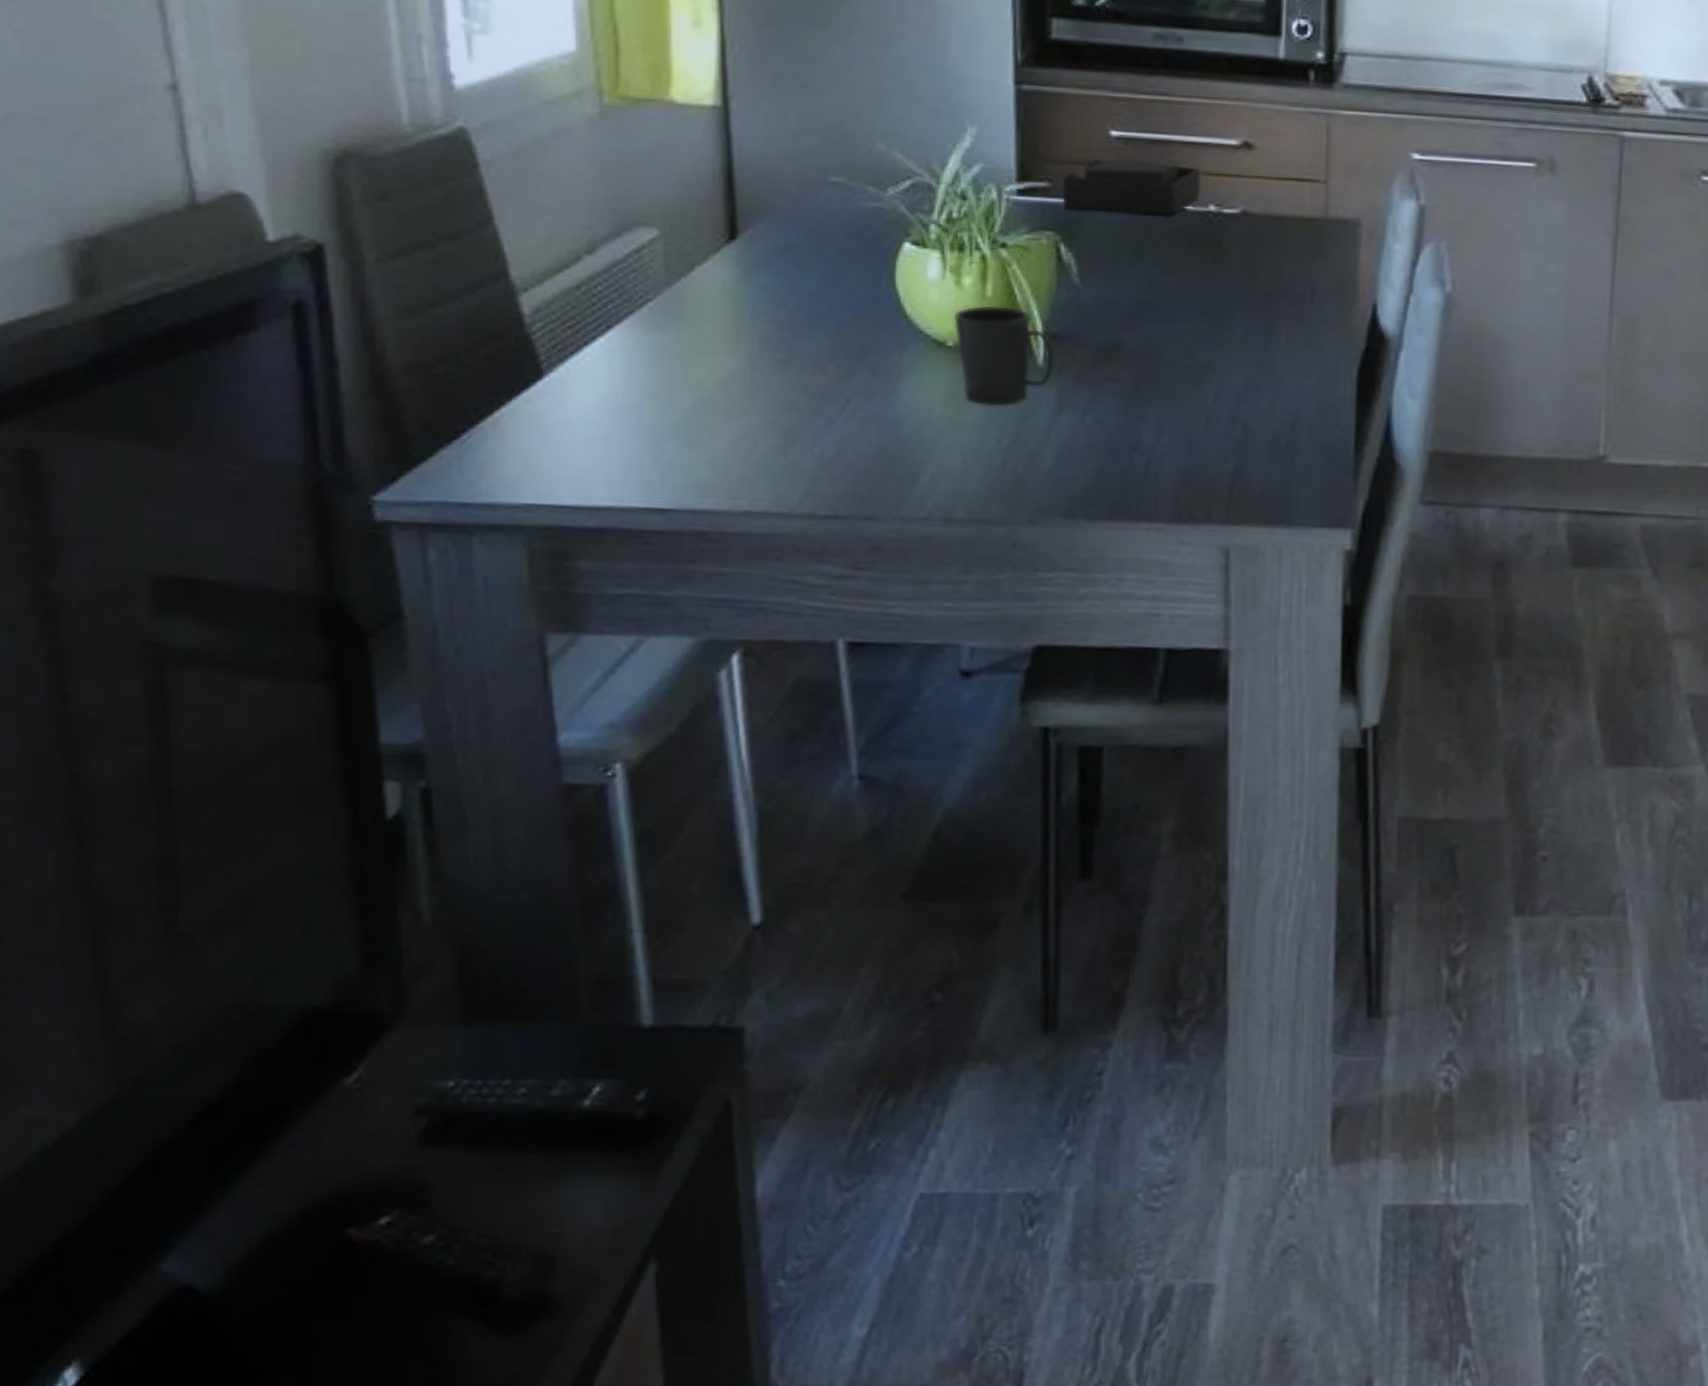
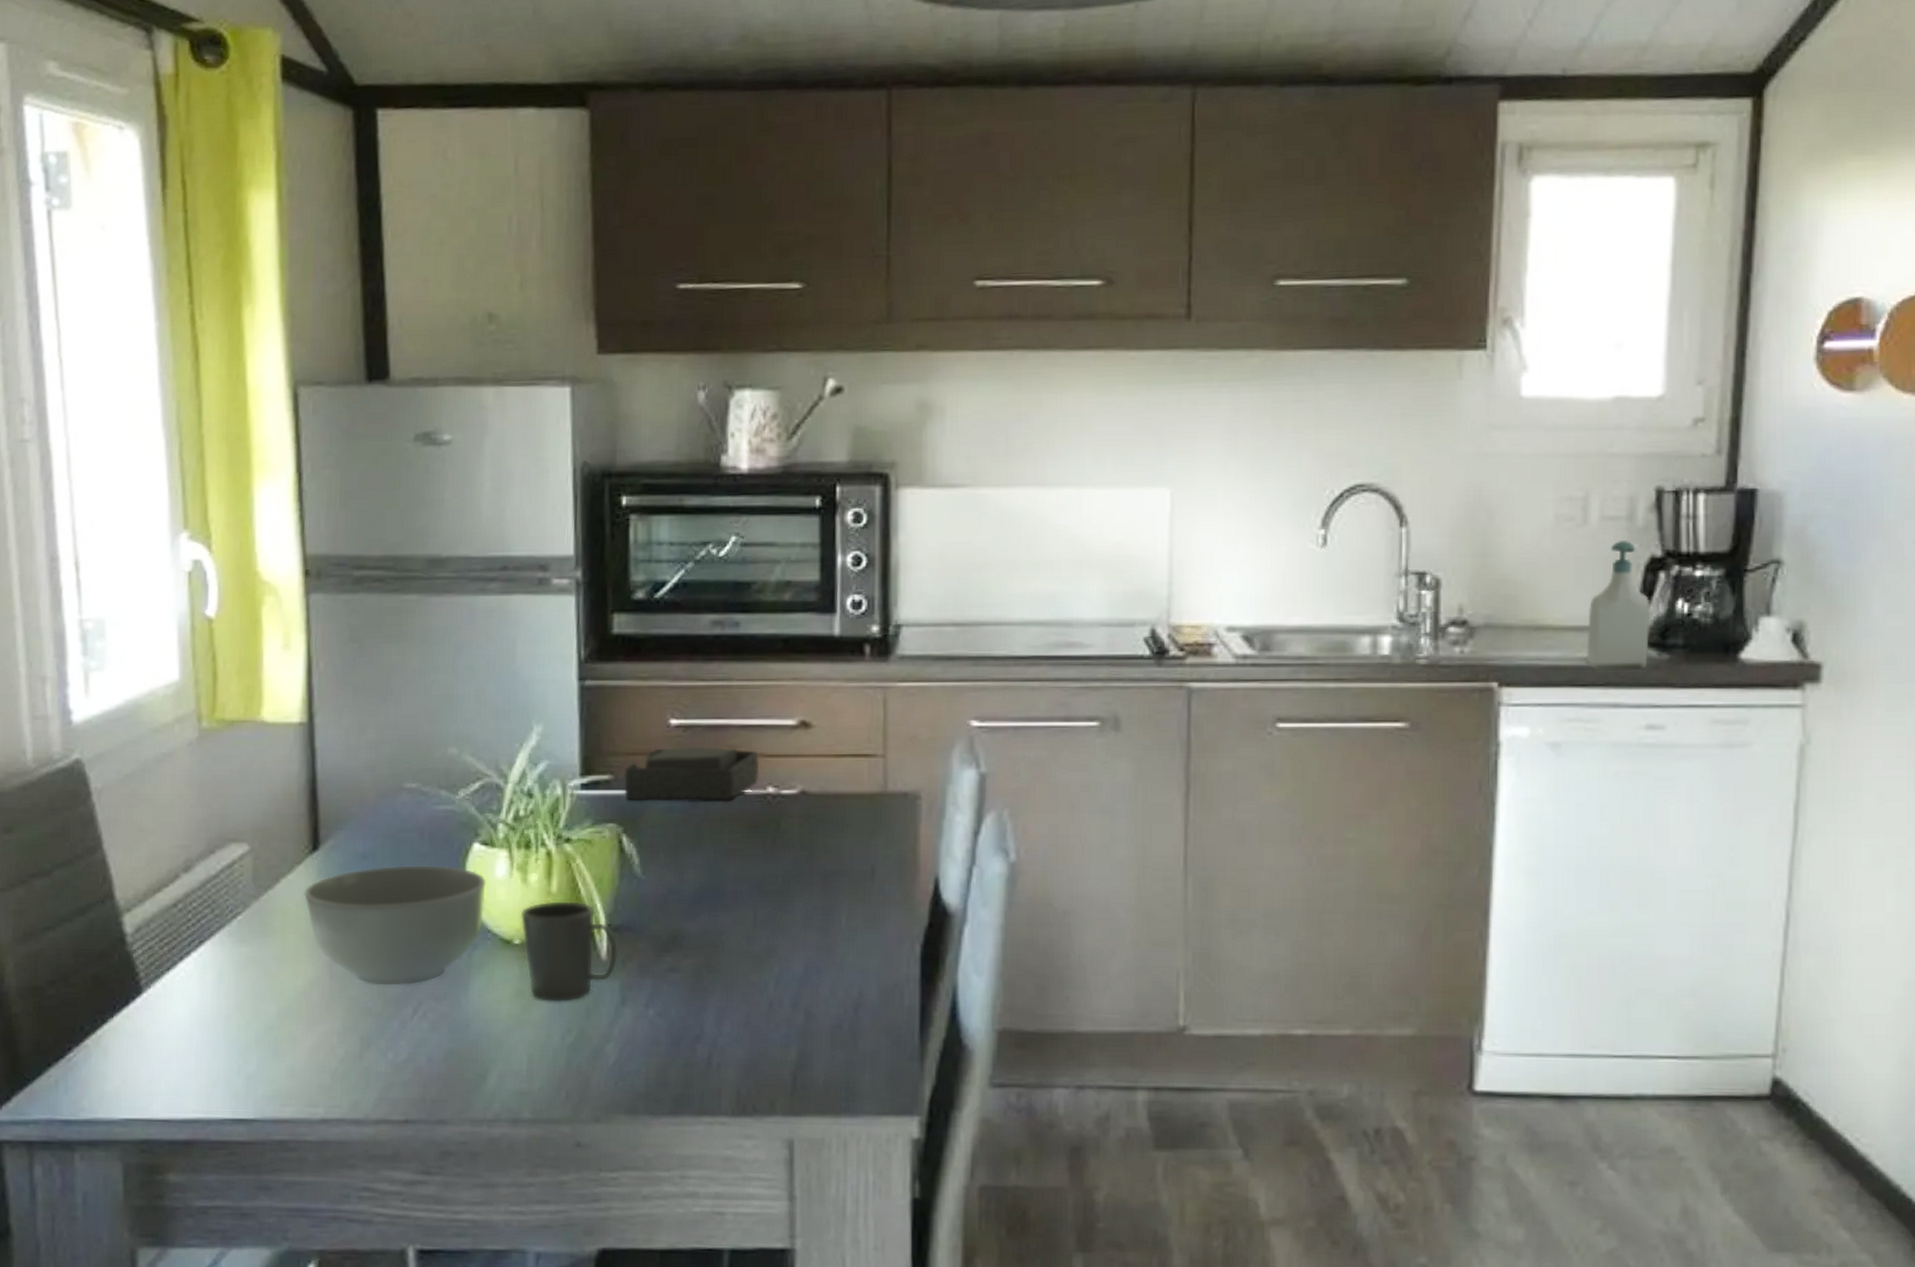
bowl: none [720,260,918,382] -> present [303,865,487,986]

